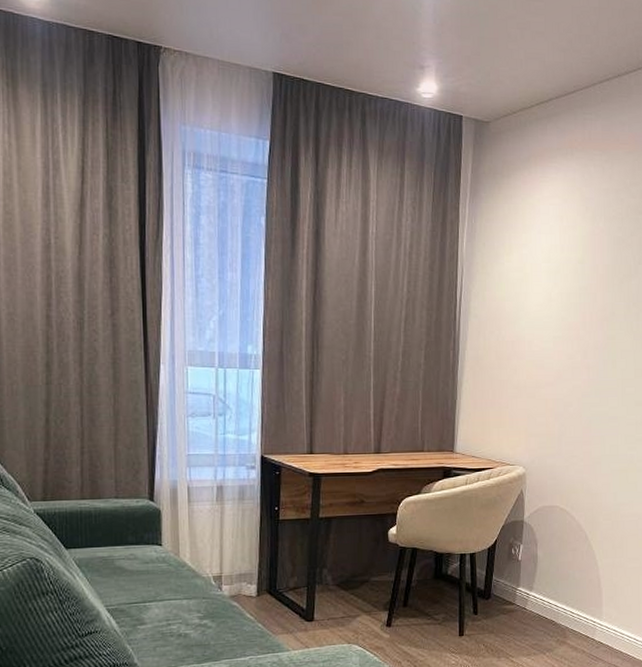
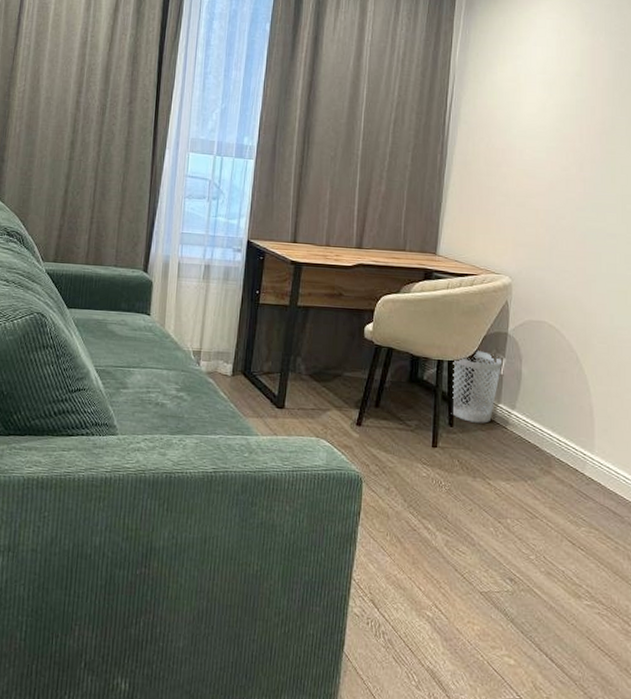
wastebasket: none [475,540,520,608] -> present [451,349,503,423]

